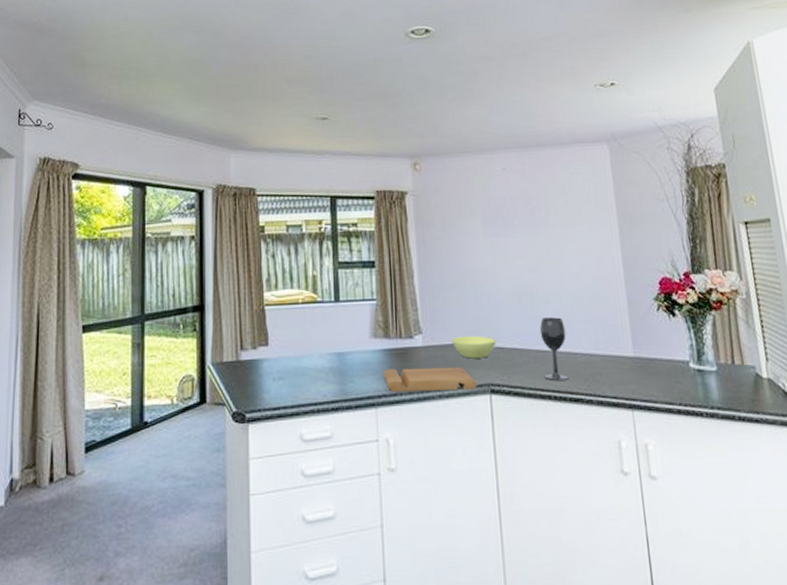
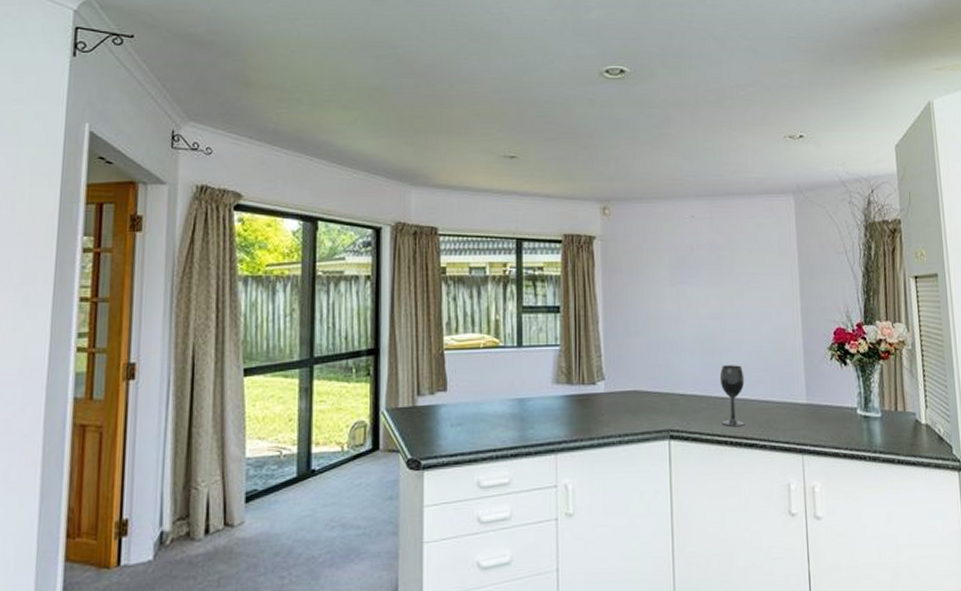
cutting board: present [383,366,477,392] -> none [564,412,657,438]
soup bowl: present [452,335,496,359] -> none [634,382,677,405]

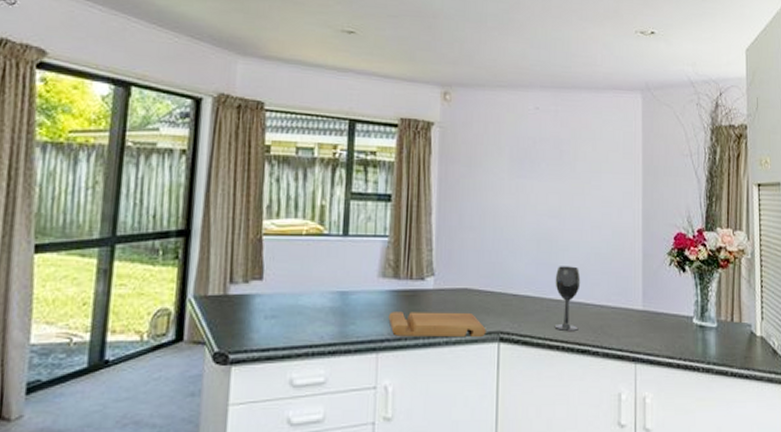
cutting board: none [564,412,657,438] -> present [388,311,486,338]

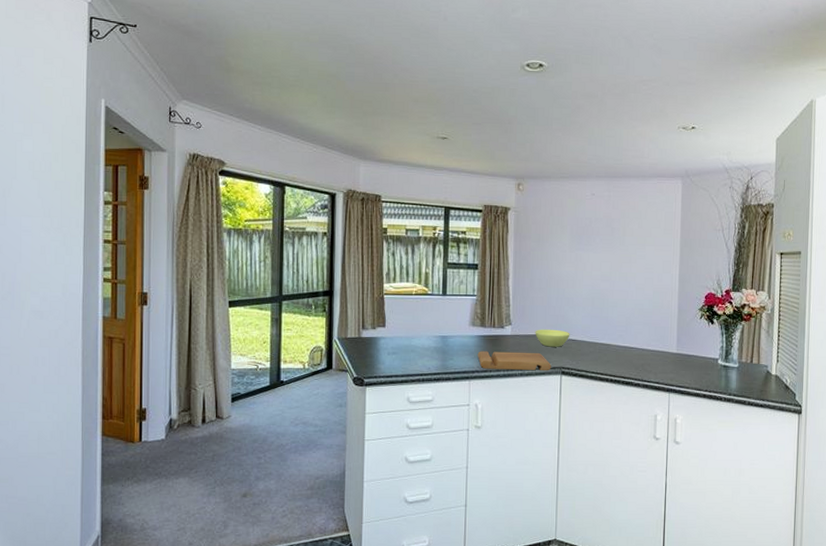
soup bowl: none [465,281,510,305] -> present [535,329,570,347]
wine glass: present [554,266,581,331] -> none [604,318,627,367]

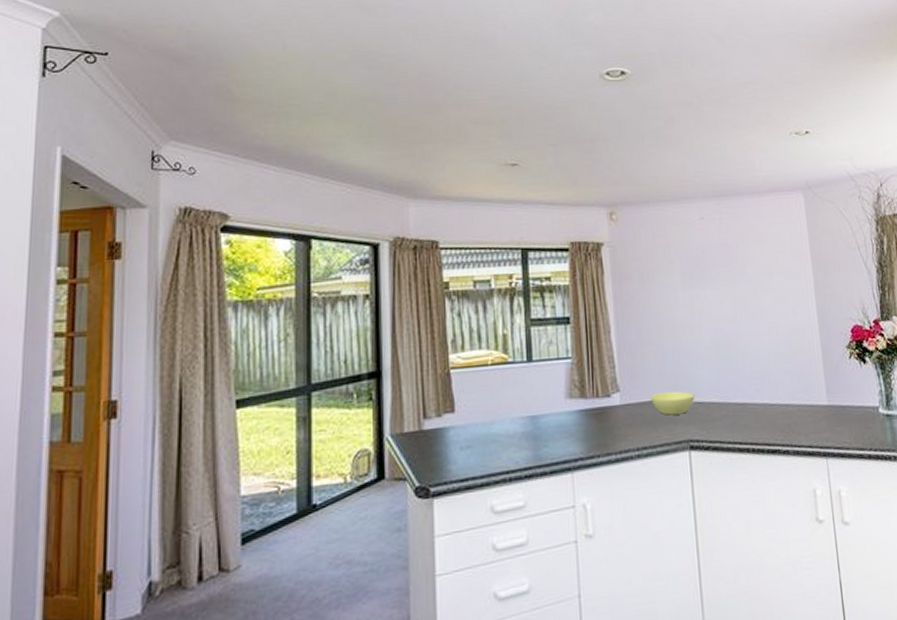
cutting board: present [477,351,552,371] -> none [579,424,676,455]

